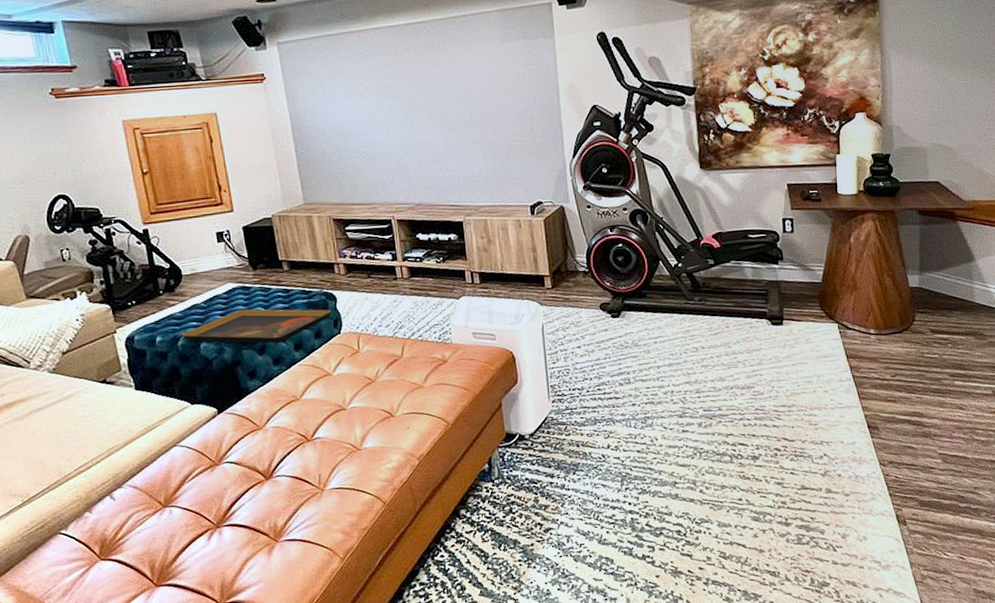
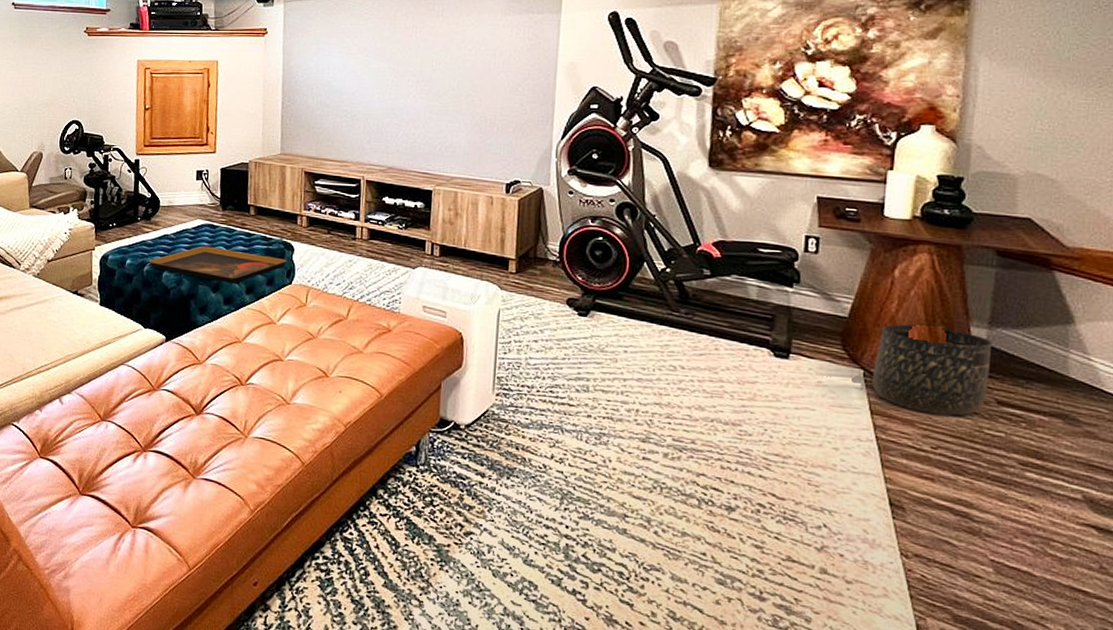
basket: none [844,279,924,350] -> present [872,324,993,416]

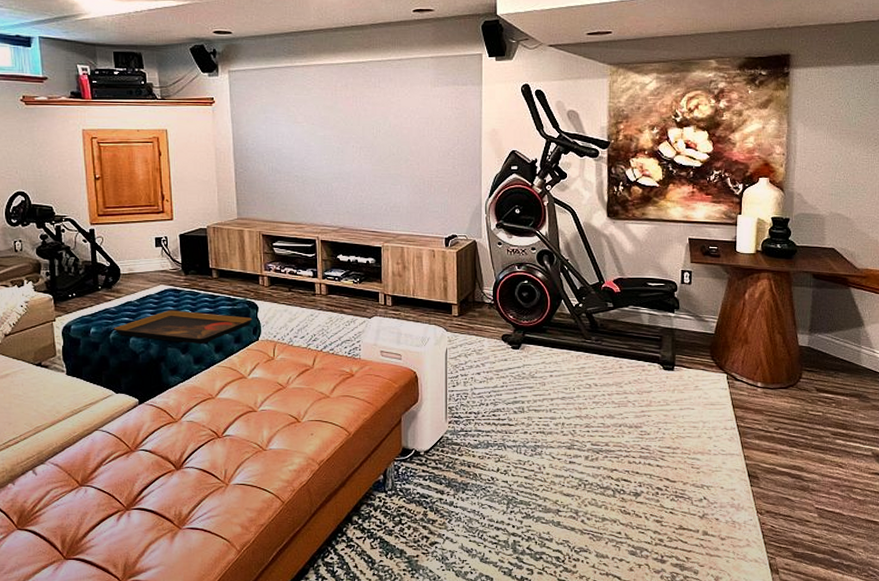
basket: present [872,324,993,416] -> none [733,336,813,403]

